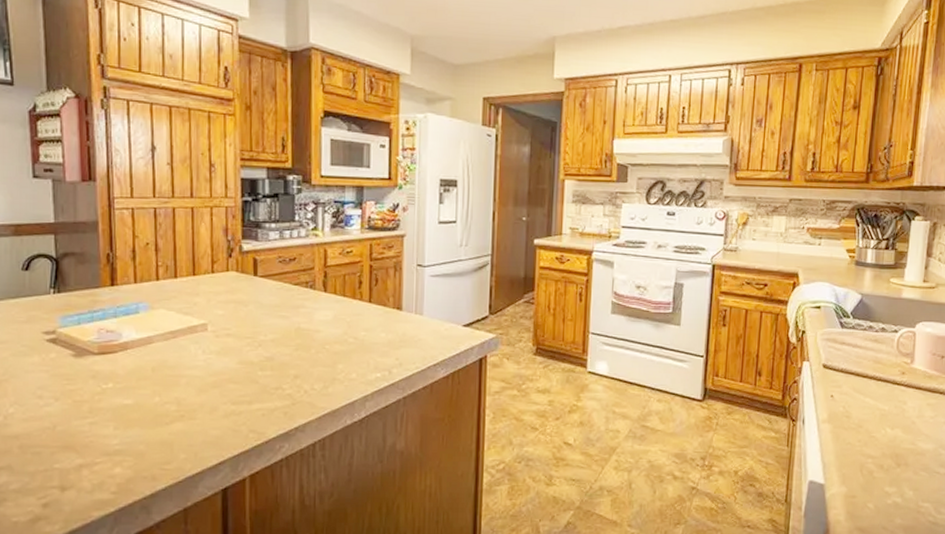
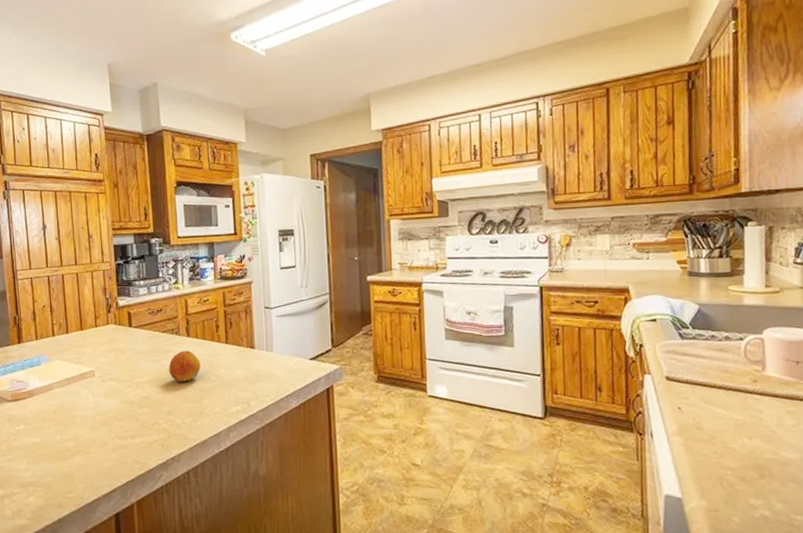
fruit: none [299,307,337,342] -> present [169,351,201,381]

